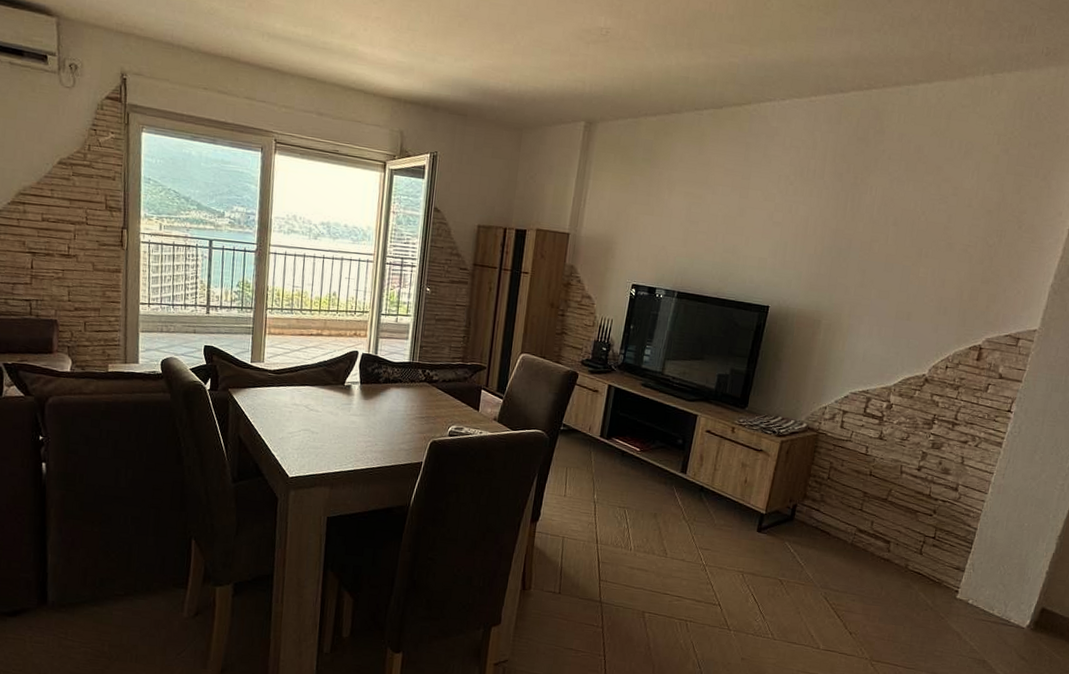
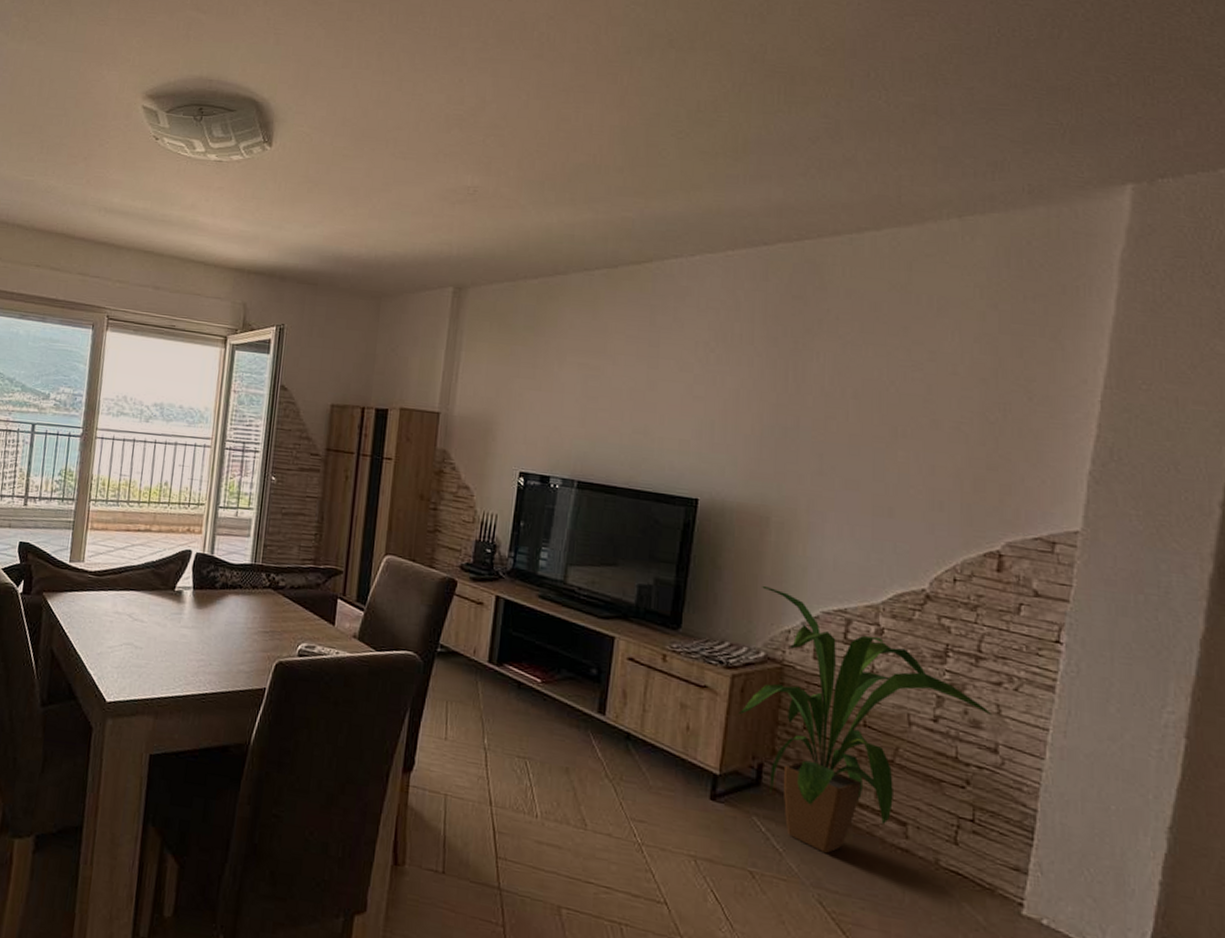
house plant: none [782,374,958,565] -> present [737,586,993,854]

